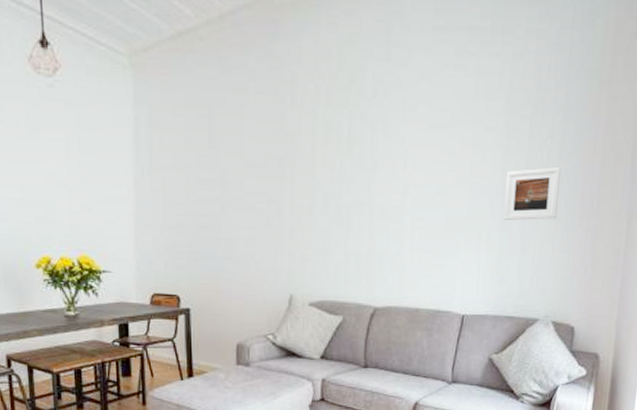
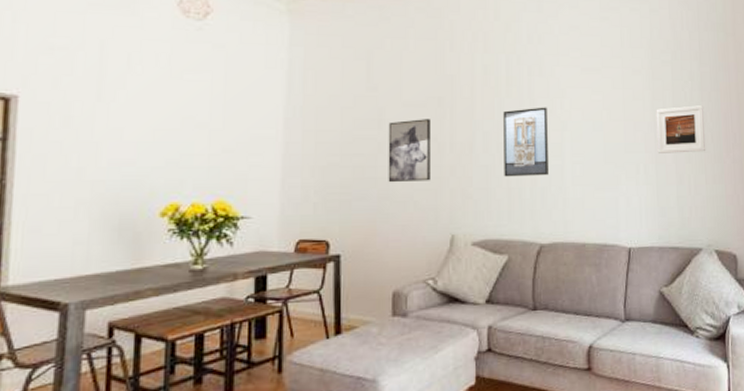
wall art: none [230,180,271,243] -> present [388,119,430,183]
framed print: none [342,168,389,241] -> present [503,107,548,177]

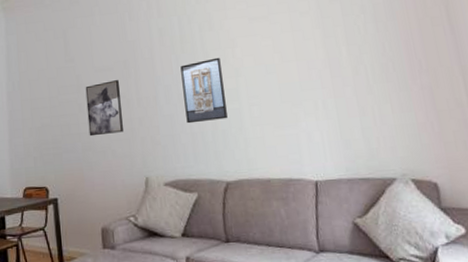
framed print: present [656,105,705,153] -> none [328,36,388,88]

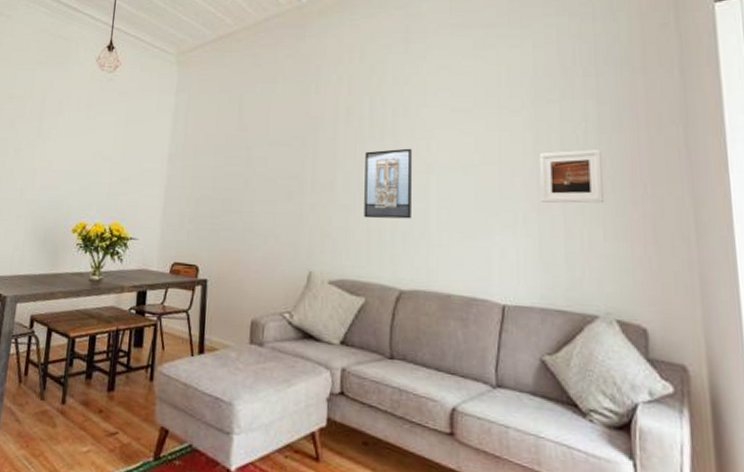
wall art: present [85,80,123,137] -> none [252,158,294,217]
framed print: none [328,36,388,88] -> present [539,150,603,203]

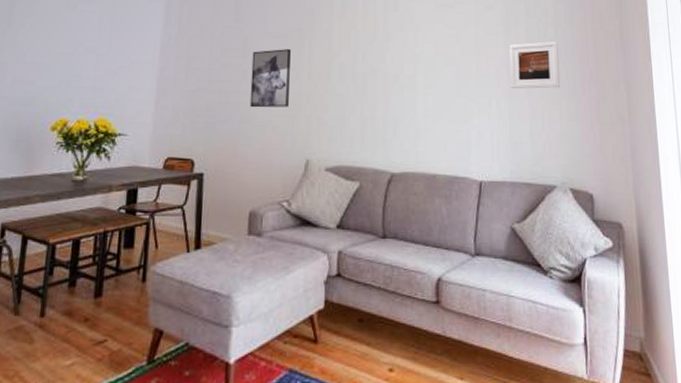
wall art: none [252,158,294,217] -> present [250,49,291,108]
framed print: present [364,148,412,219] -> none [358,40,401,107]

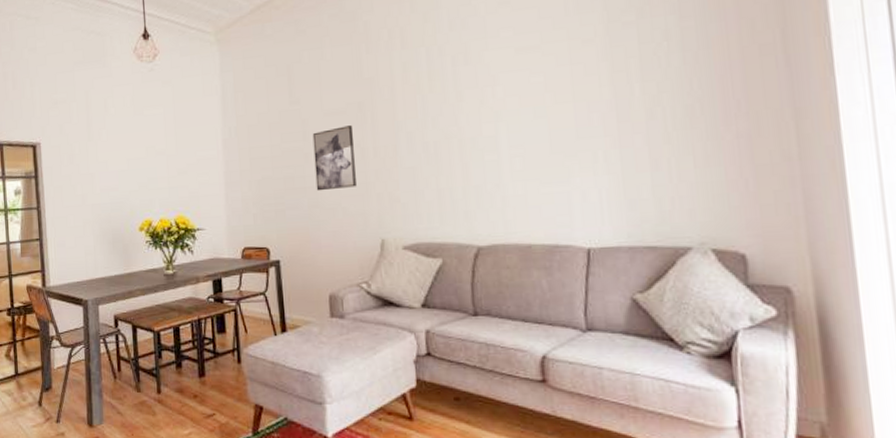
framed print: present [509,42,560,89] -> none [617,70,692,136]

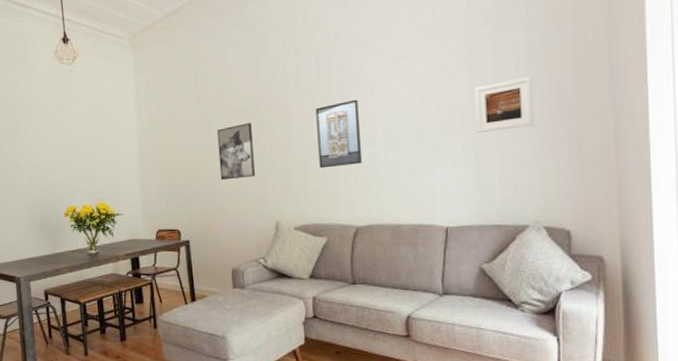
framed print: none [427,98,483,178] -> present [316,99,362,169]
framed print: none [617,70,692,136] -> present [474,77,533,133]

